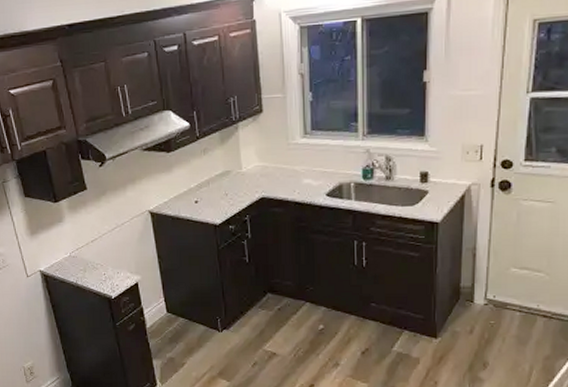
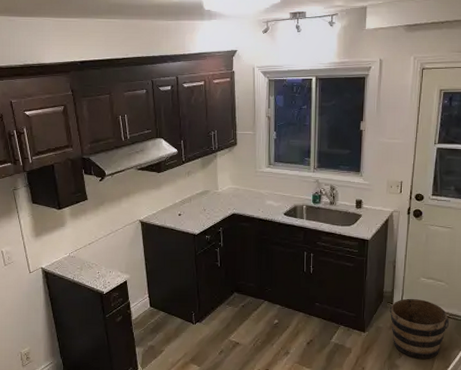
bucket: none [469,294,552,370] -> present [389,298,450,359]

